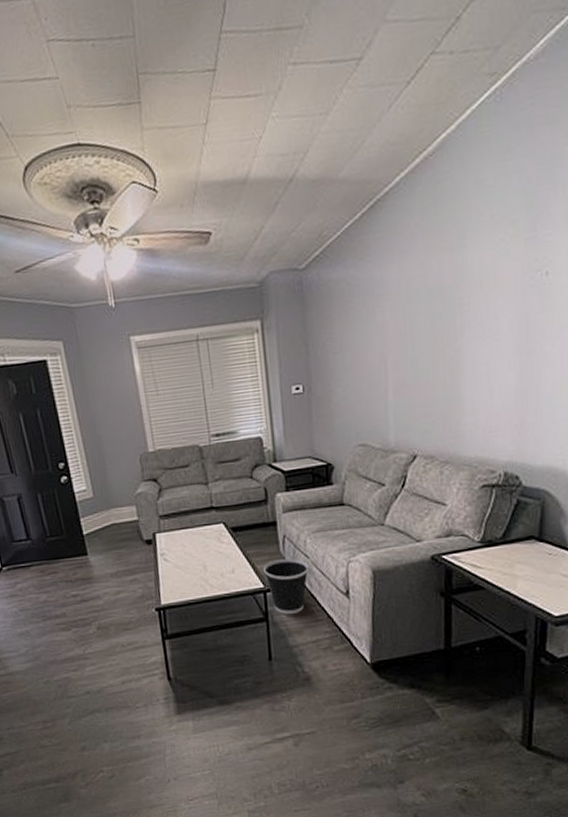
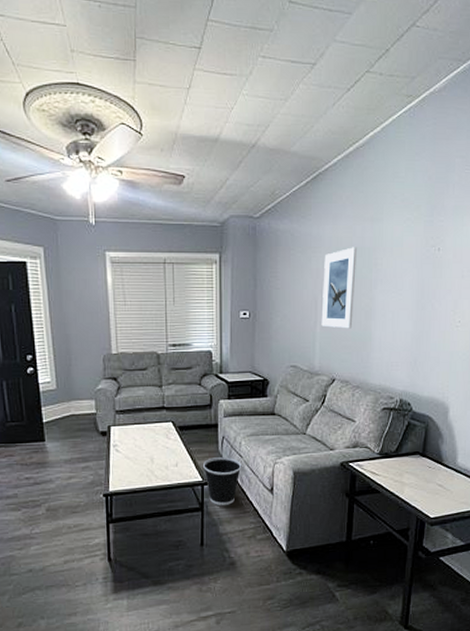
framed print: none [392,287,435,393] -> present [321,247,358,329]

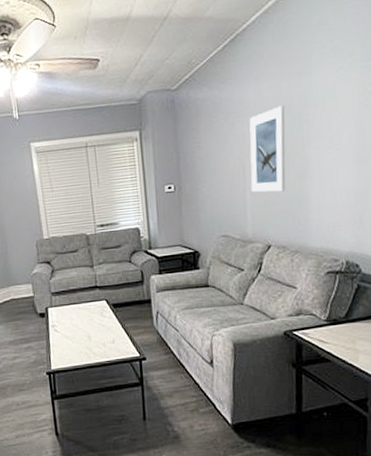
wastebasket: present [203,457,242,506] -> none [140,331,179,381]

